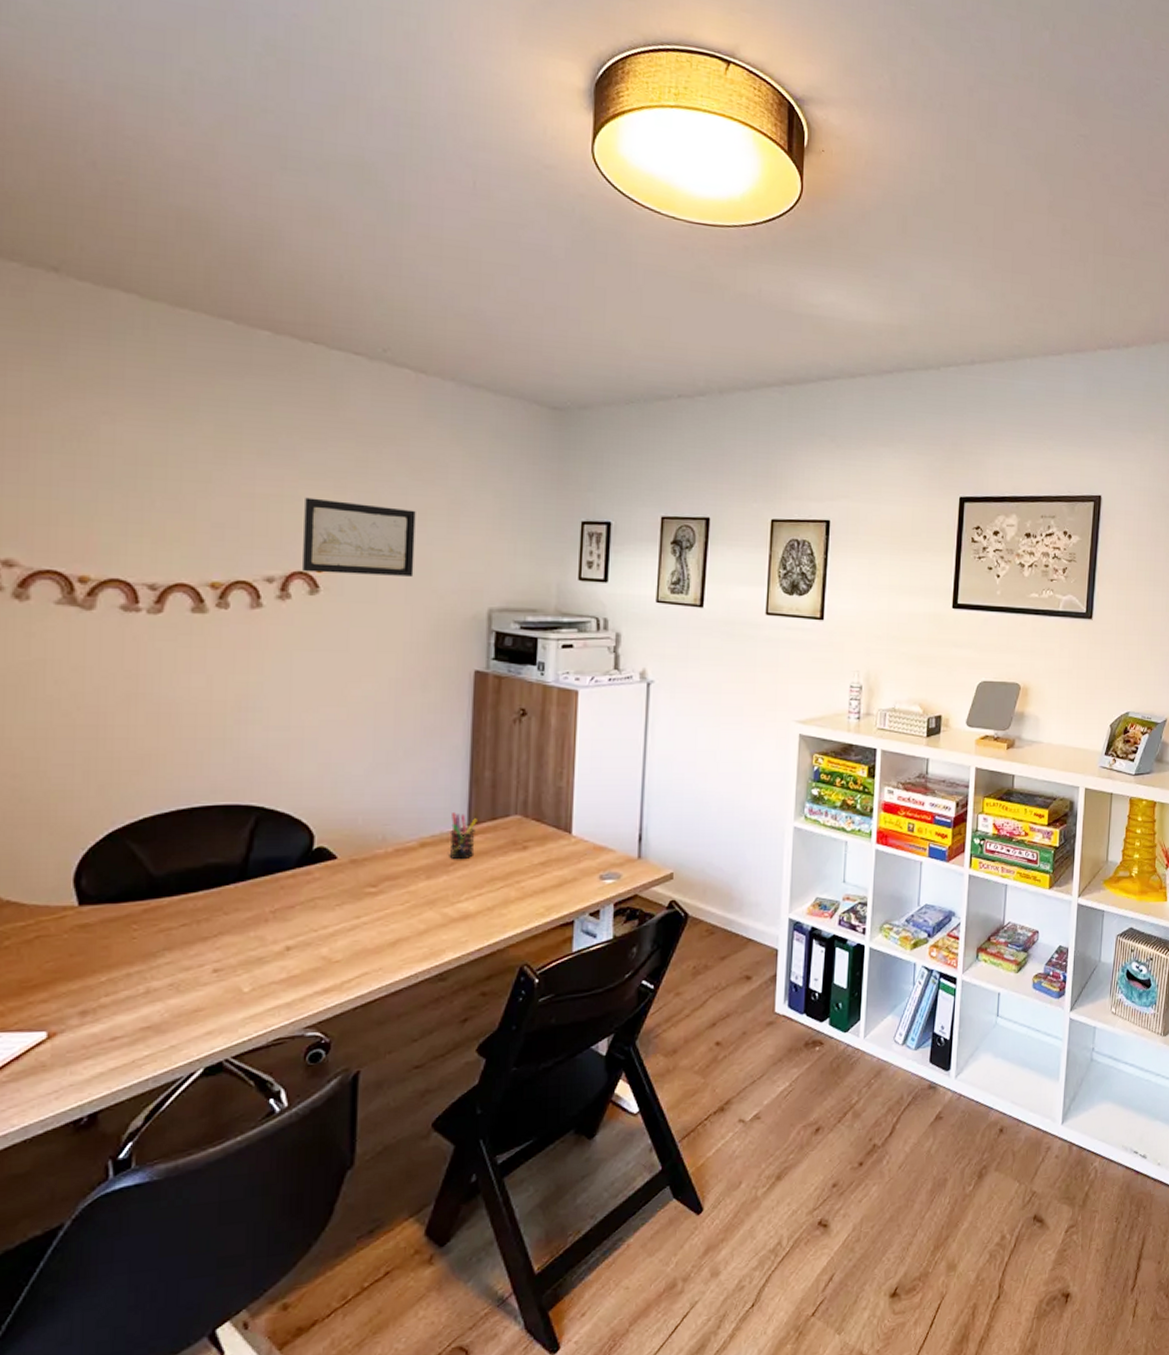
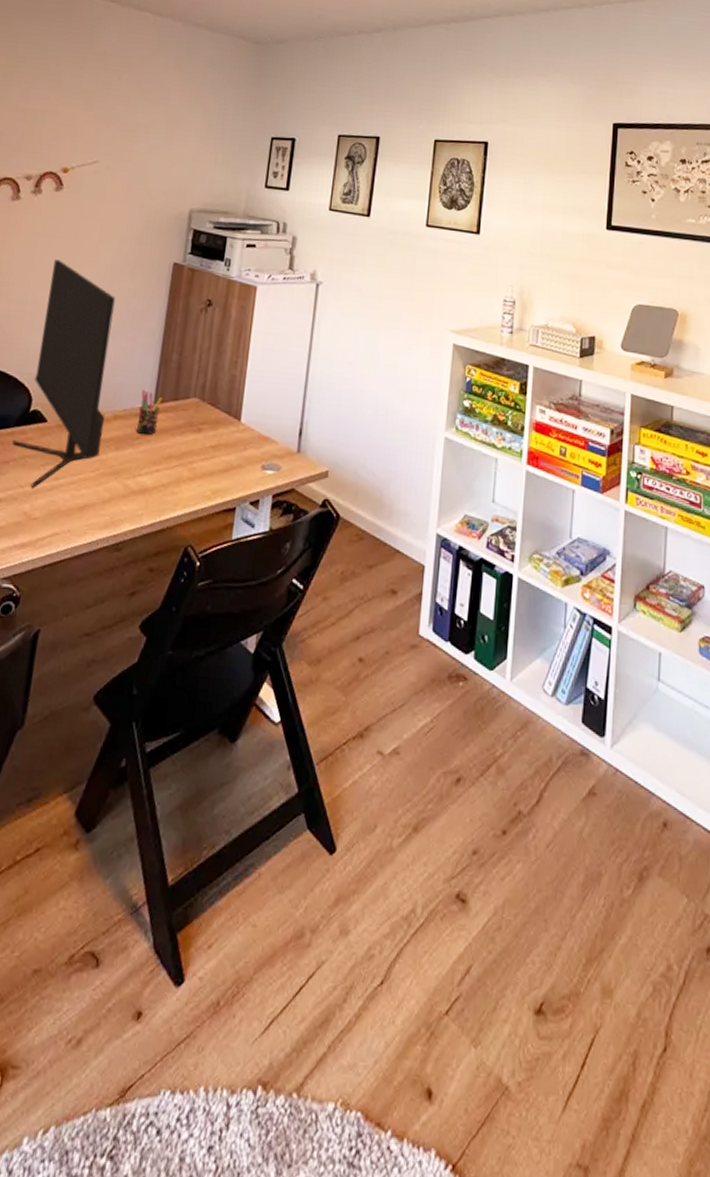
monitor: none [296,676,410,931] -> present [12,260,115,489]
wall art: present [303,497,416,577] -> none [53,112,142,179]

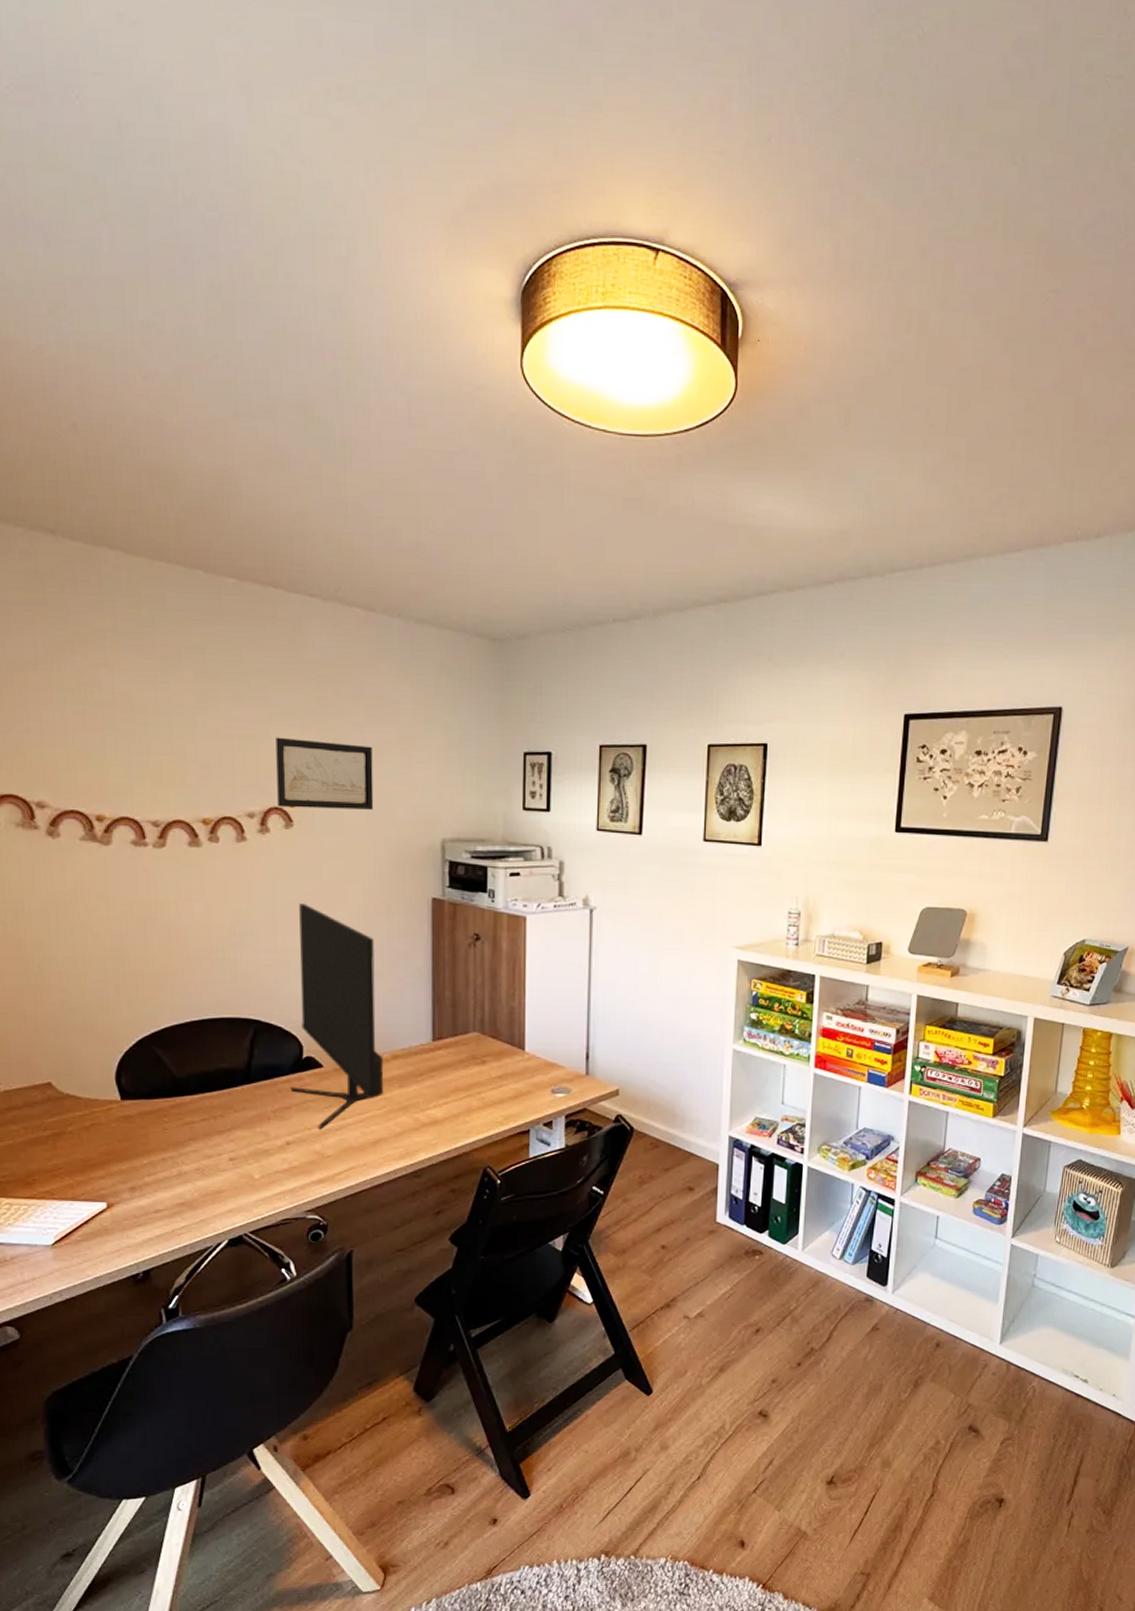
wall art: none [53,112,142,179] -> present [276,737,374,810]
pen holder: present [137,390,162,435] -> none [418,1029,441,1072]

